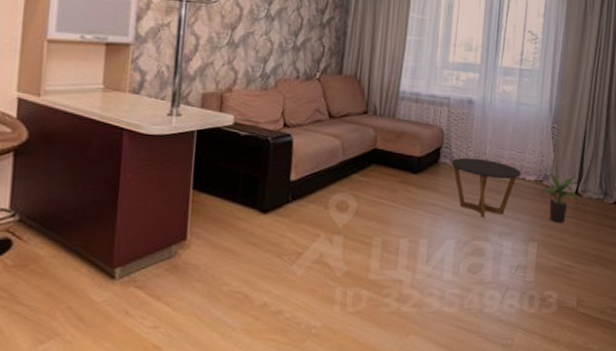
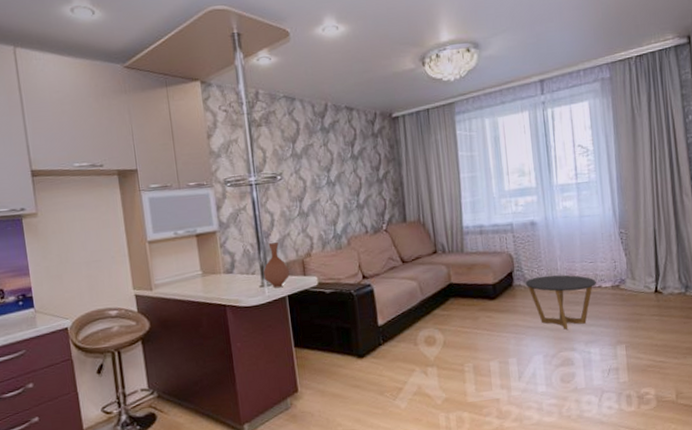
vase: none [175,69,204,119] -> present [264,242,289,288]
potted plant: present [538,173,581,223] -> none [616,277,662,323]

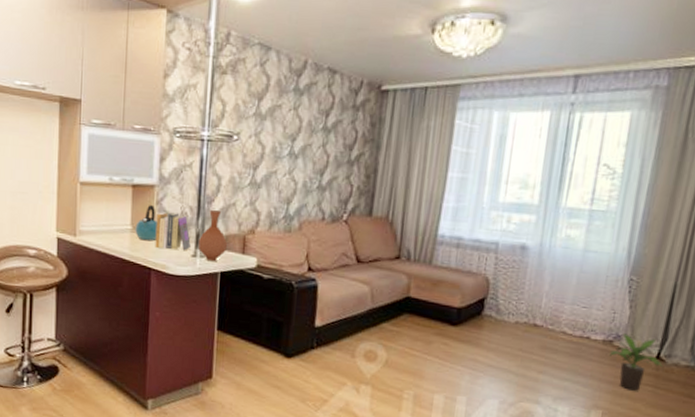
kettle: none [205,249,226,282] -> present [135,205,157,241]
books: none [222,251,257,287] -> present [155,212,191,251]
side table: present [525,274,596,330] -> none [497,310,585,378]
potted plant: none [616,277,662,323] -> present [606,333,663,391]

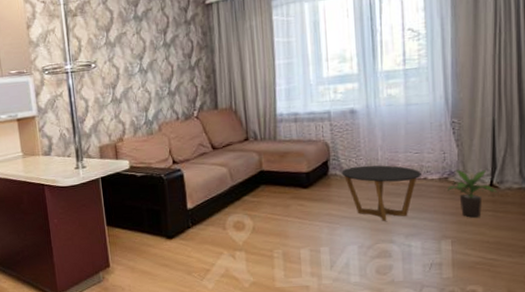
kettle: present [135,205,157,241] -> none [25,133,44,163]
books: present [155,212,191,251] -> none [41,135,73,168]
vase: present [199,210,227,261] -> none [79,127,103,170]
side table: none [497,310,585,378] -> present [341,165,421,221]

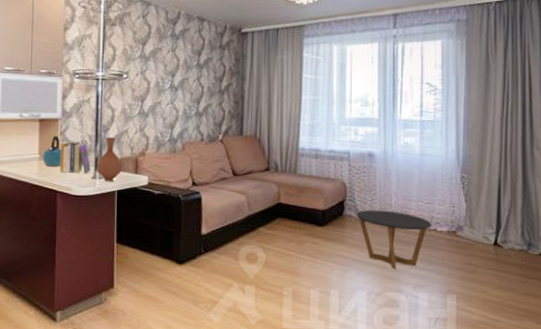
kettle: none [25,133,44,163] -> present [42,136,61,167]
books: none [41,135,73,168] -> present [60,141,91,174]
vase: none [79,127,103,170] -> present [98,138,122,181]
potted plant: present [444,169,498,218] -> none [452,224,501,275]

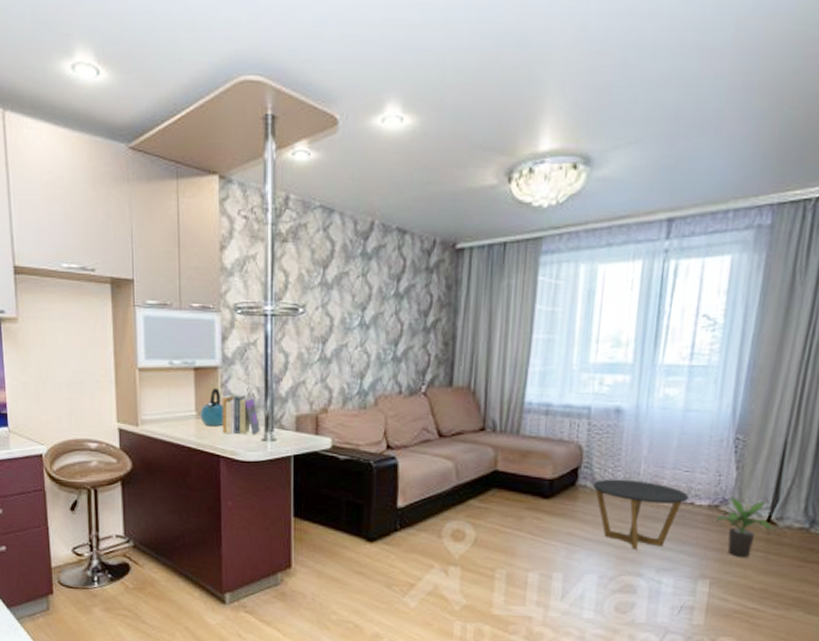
vase: present [98,138,122,181] -> none [269,390,298,444]
potted plant: none [452,224,501,275] -> present [712,497,775,557]

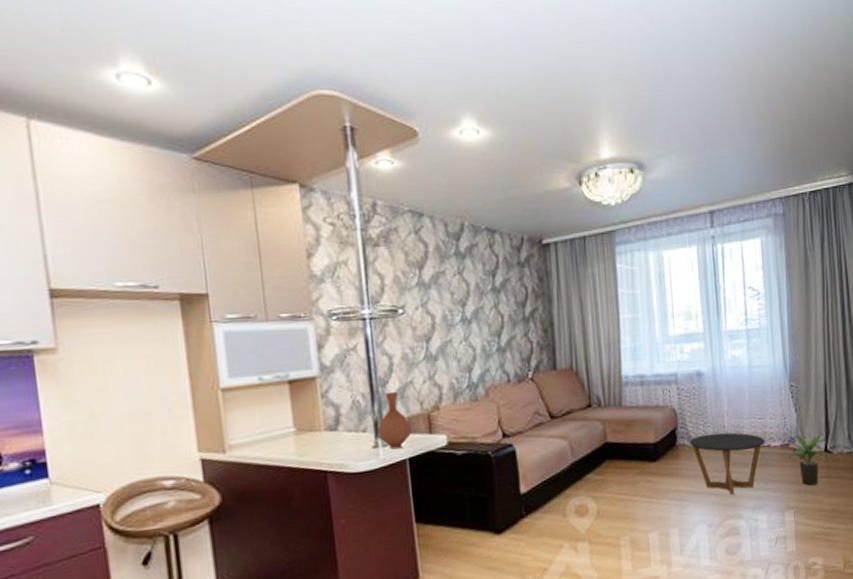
kettle: present [200,388,223,427] -> none [299,400,328,441]
books: present [222,395,260,435] -> none [323,403,370,448]
vase: none [269,390,298,444] -> present [378,392,411,448]

